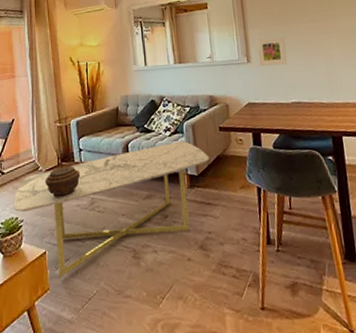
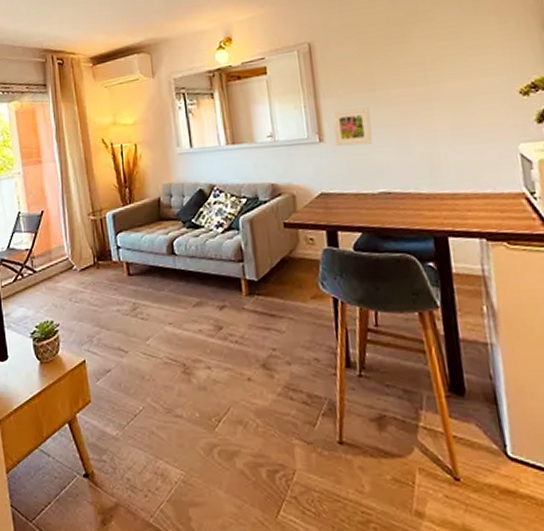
coffee table: present [13,141,209,278] -> none [47,239,272,390]
decorative container: present [45,166,81,197] -> none [81,265,120,300]

